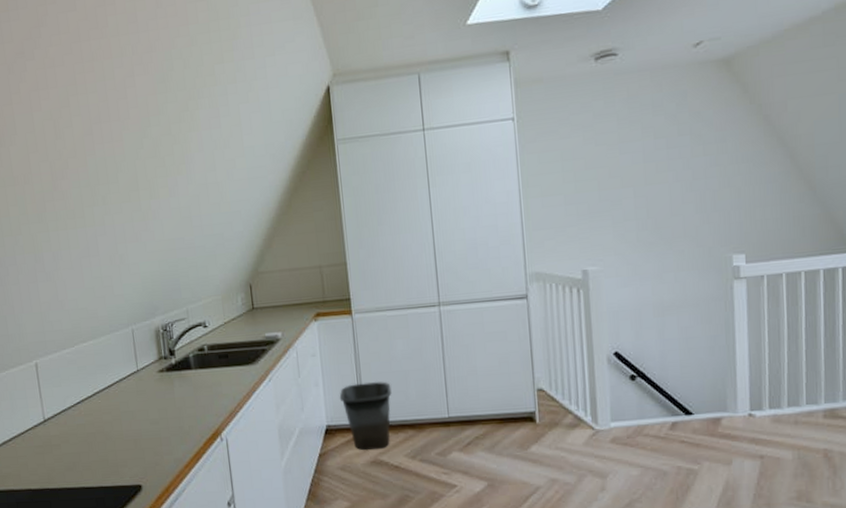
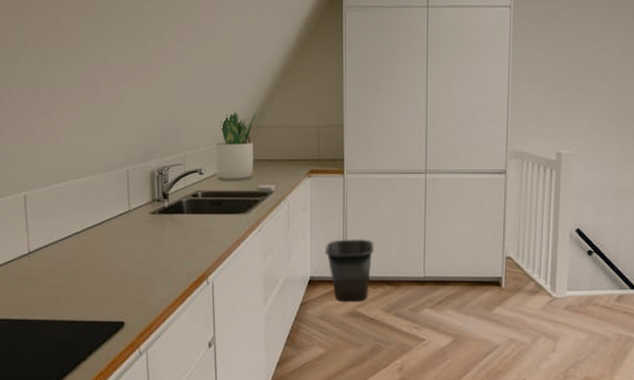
planter: none [216,257,258,334] -> present [214,111,258,182]

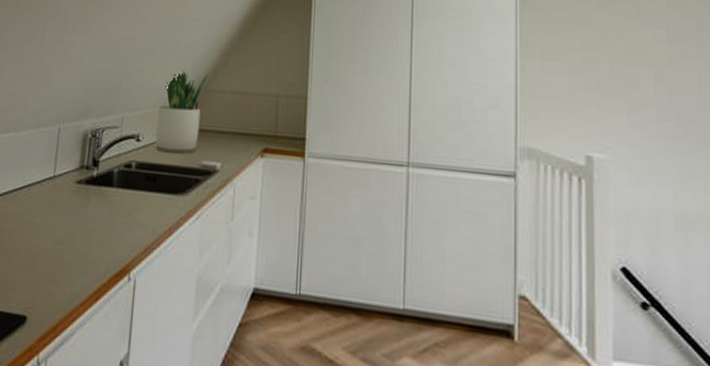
waste bin: present [325,240,374,301] -> none [274,242,338,333]

